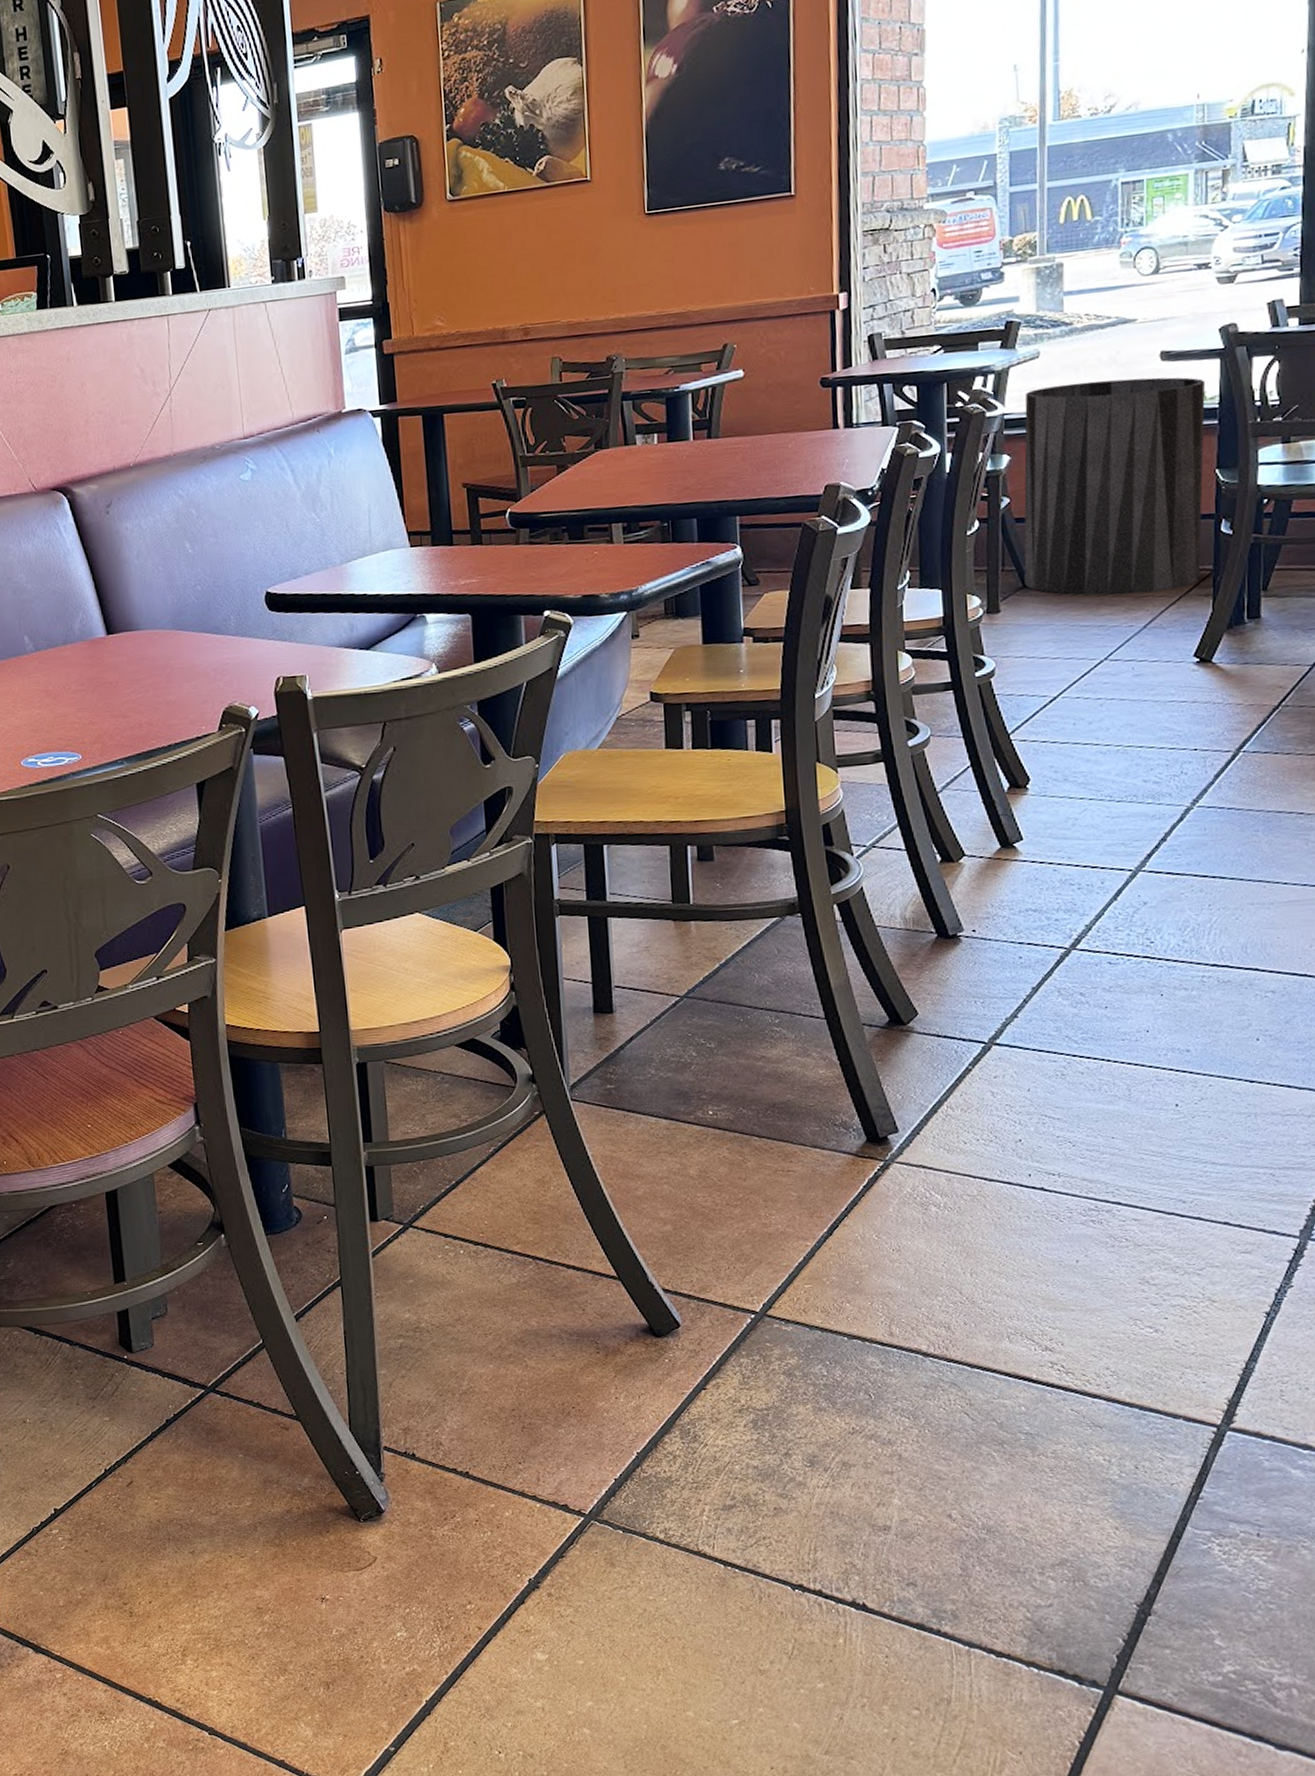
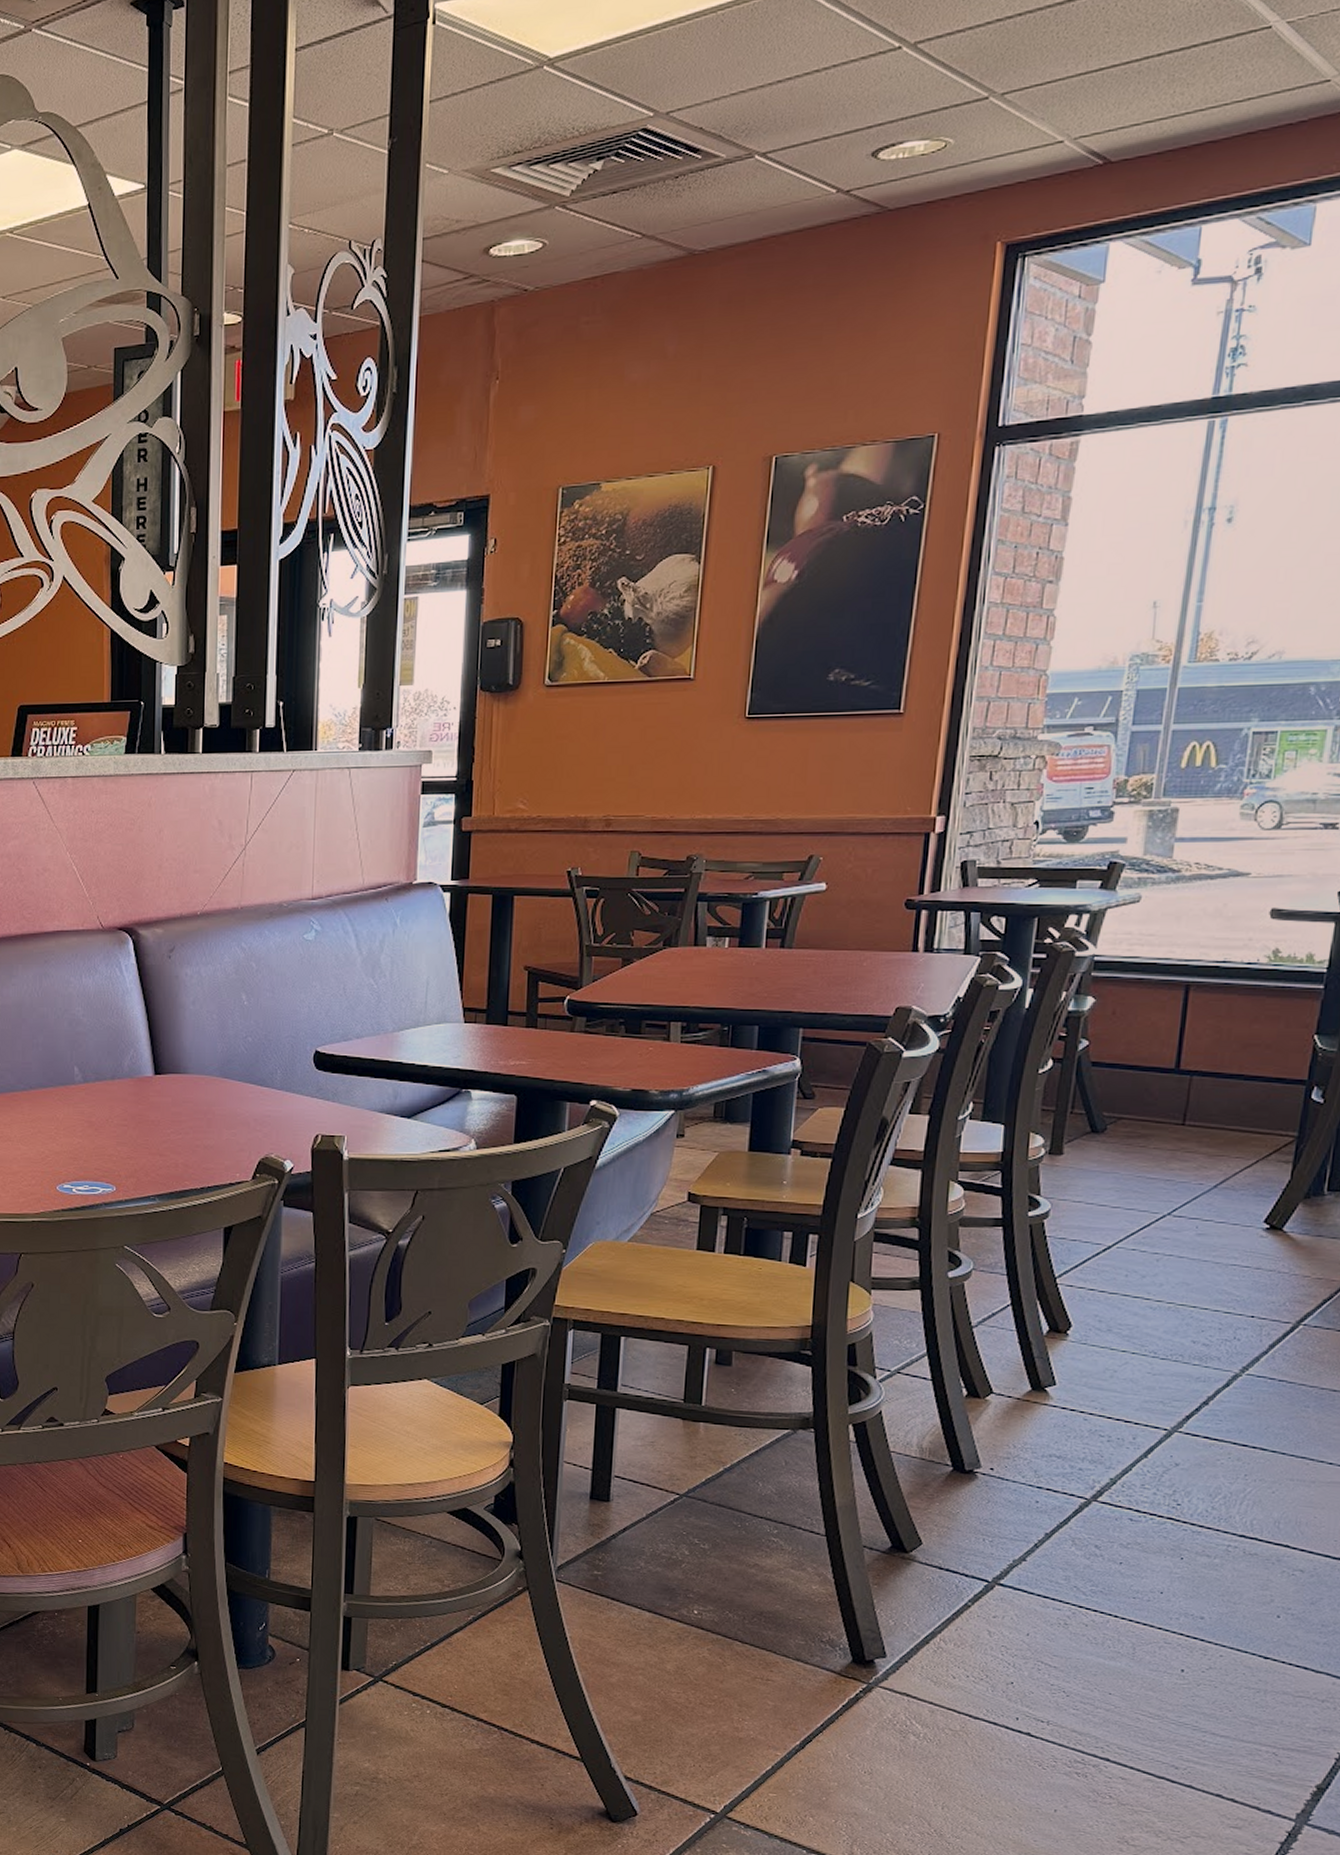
trash can: present [1024,377,1206,596] -> none [1093,932,1316,1153]

